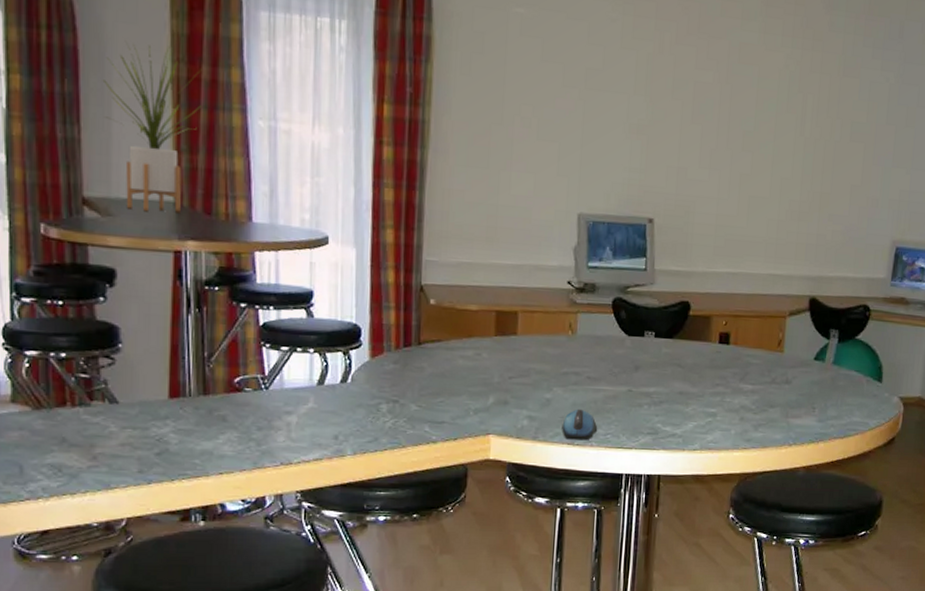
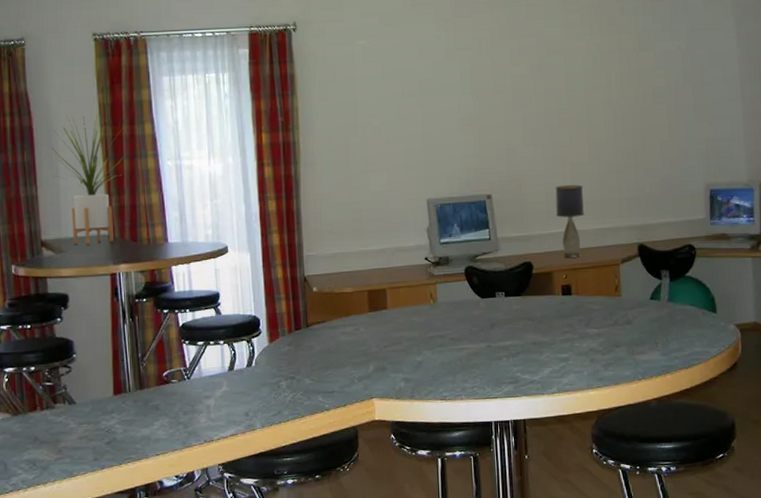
computer mouse: present [562,408,598,441] -> none [434,367,466,396]
table lamp: none [723,219,759,303] -> present [555,185,584,258]

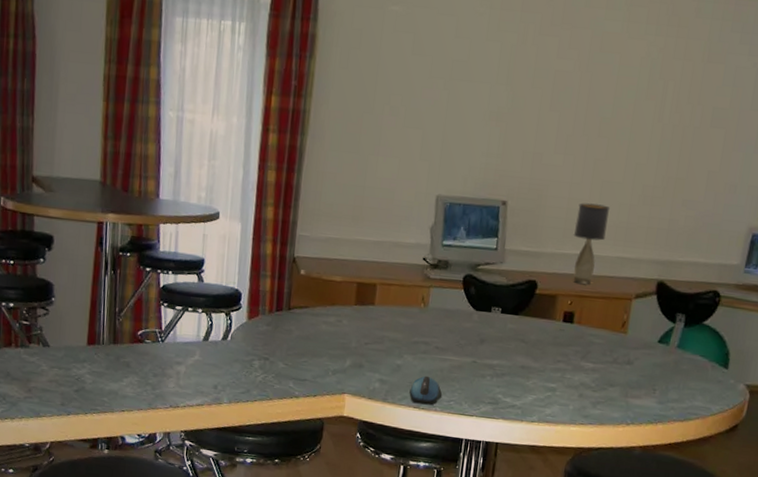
house plant: present [51,114,125,246] -> none [52,49,128,191]
computer mouse: none [434,367,466,396] -> present [409,375,443,405]

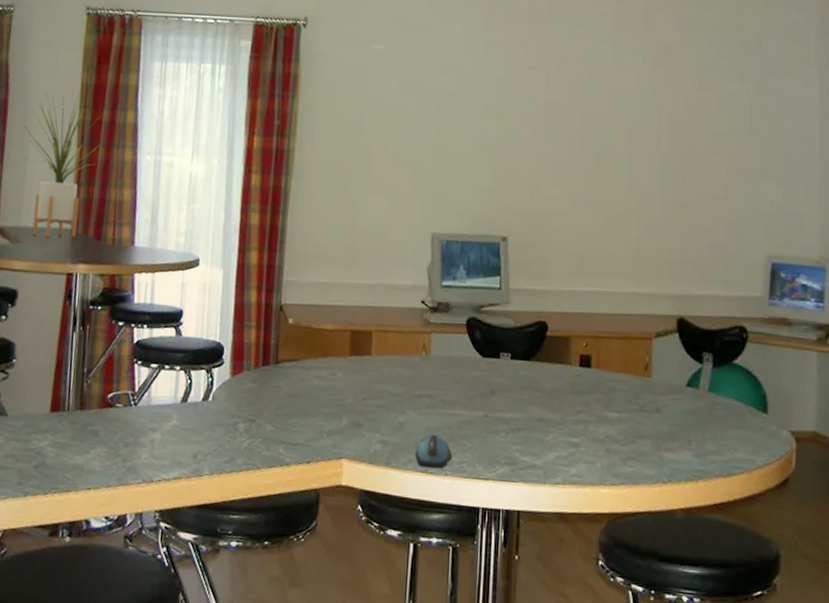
house plant: none [52,49,128,191] -> present [24,95,103,241]
table lamp: present [573,203,611,284] -> none [581,236,618,324]

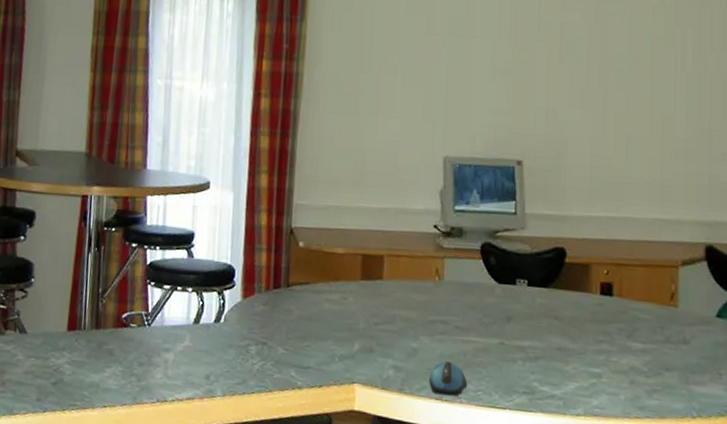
house plant: present [24,95,103,241] -> none [40,21,116,164]

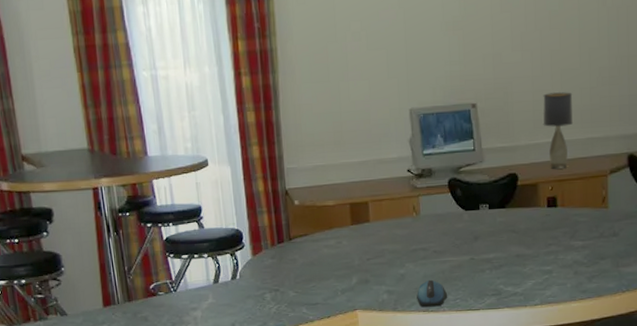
table lamp: none [601,160,640,251] -> present [543,92,573,169]

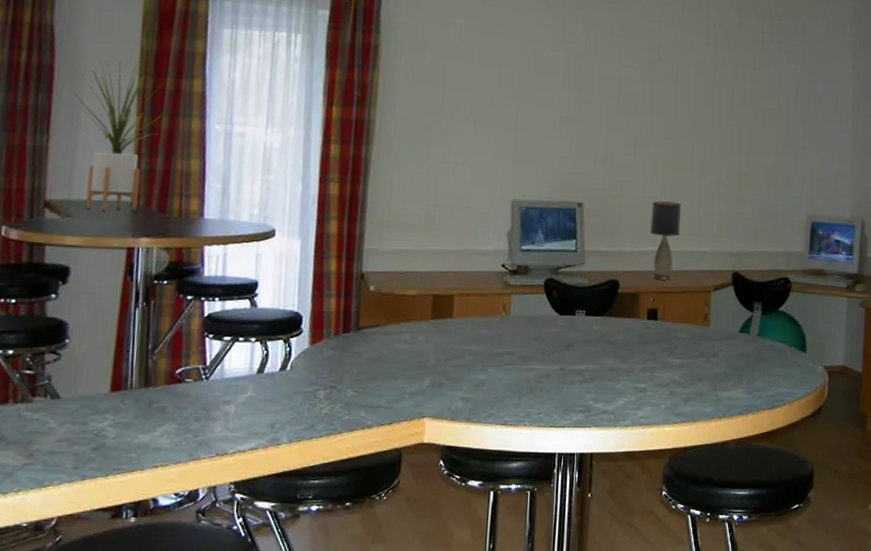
house plant: none [24,22,99,160] -> present [73,61,167,214]
computer mouse: present [417,279,448,308] -> none [495,388,531,420]

